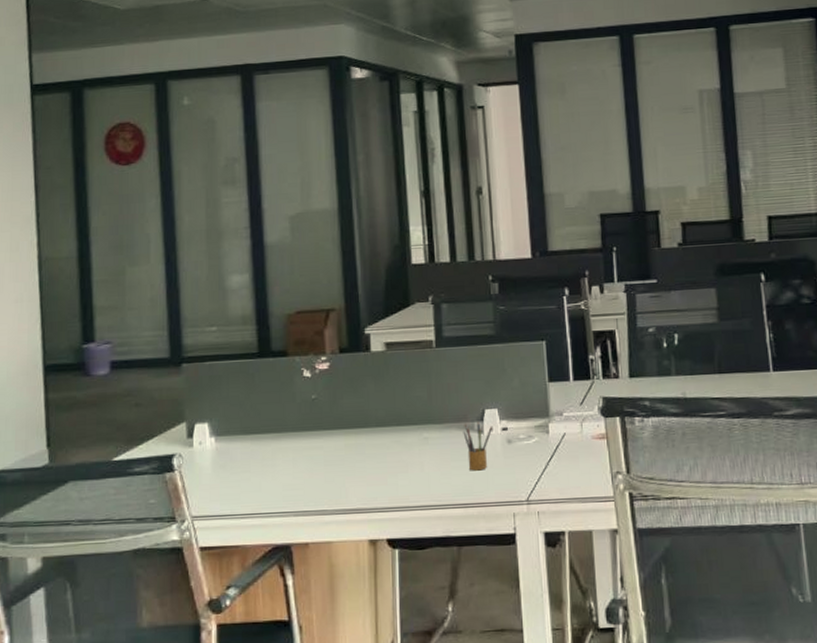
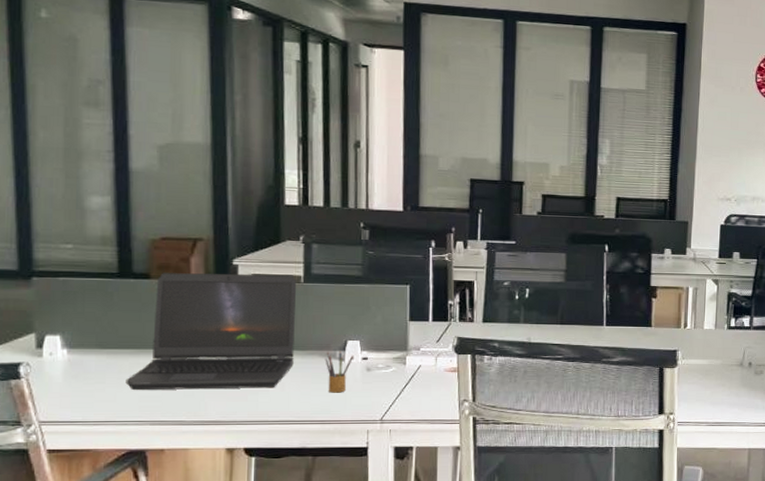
laptop computer: none [269,340,431,479] -> present [125,273,297,391]

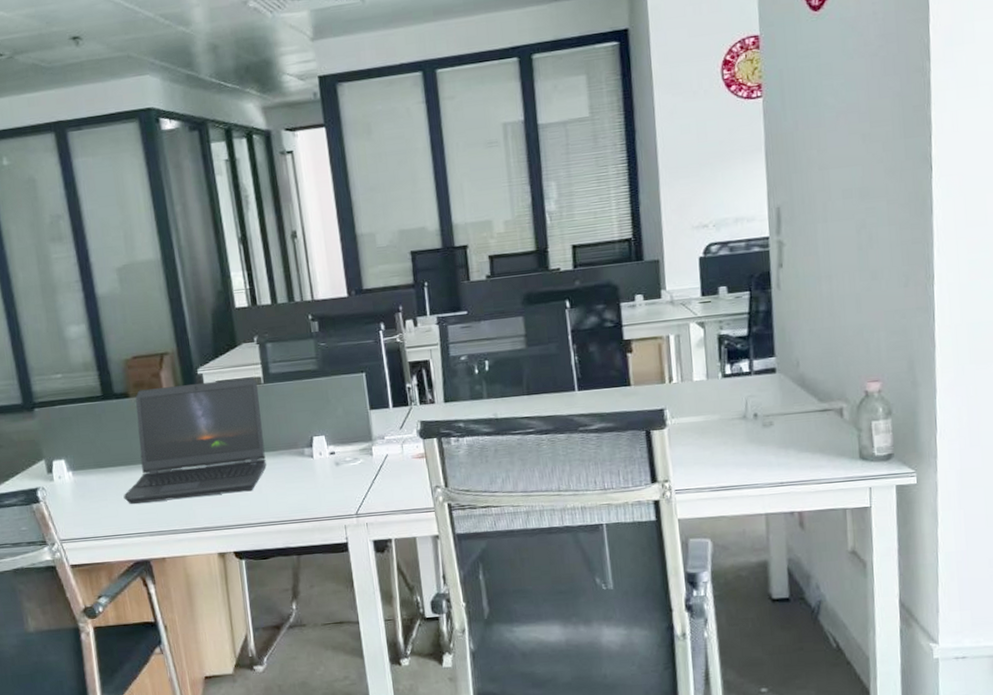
pencil box: present [325,350,354,393] -> none [294,447,322,491]

